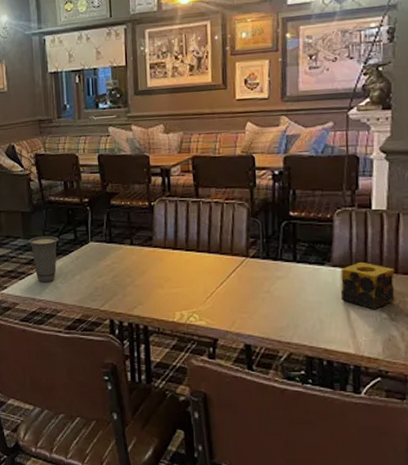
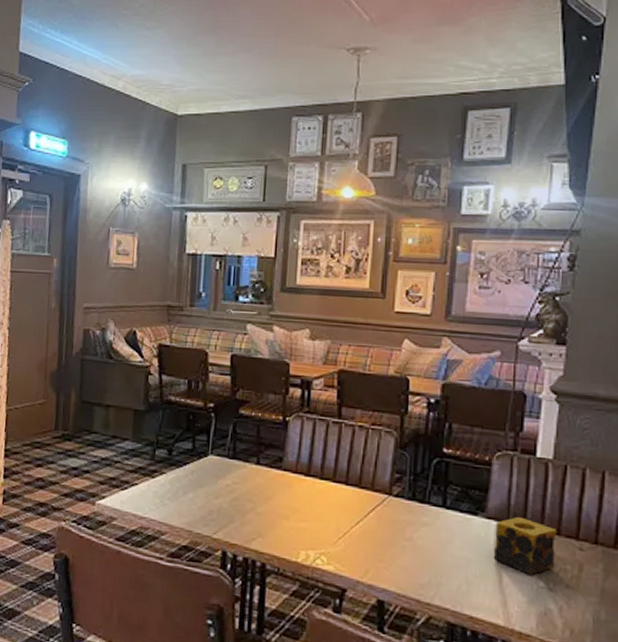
cup: present [28,235,58,283] -> none [138,440,173,498]

